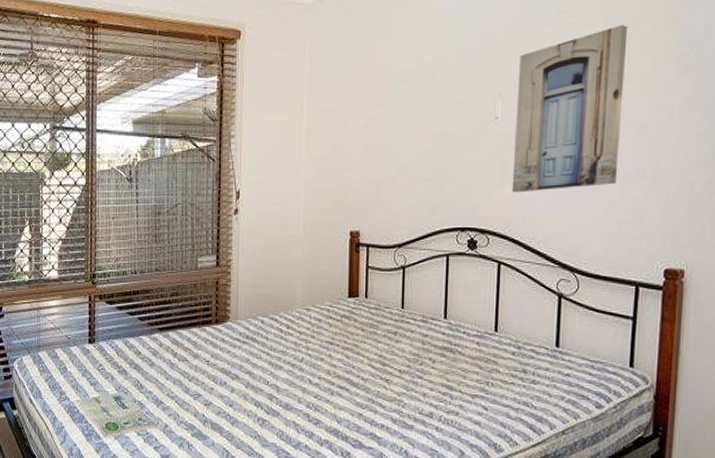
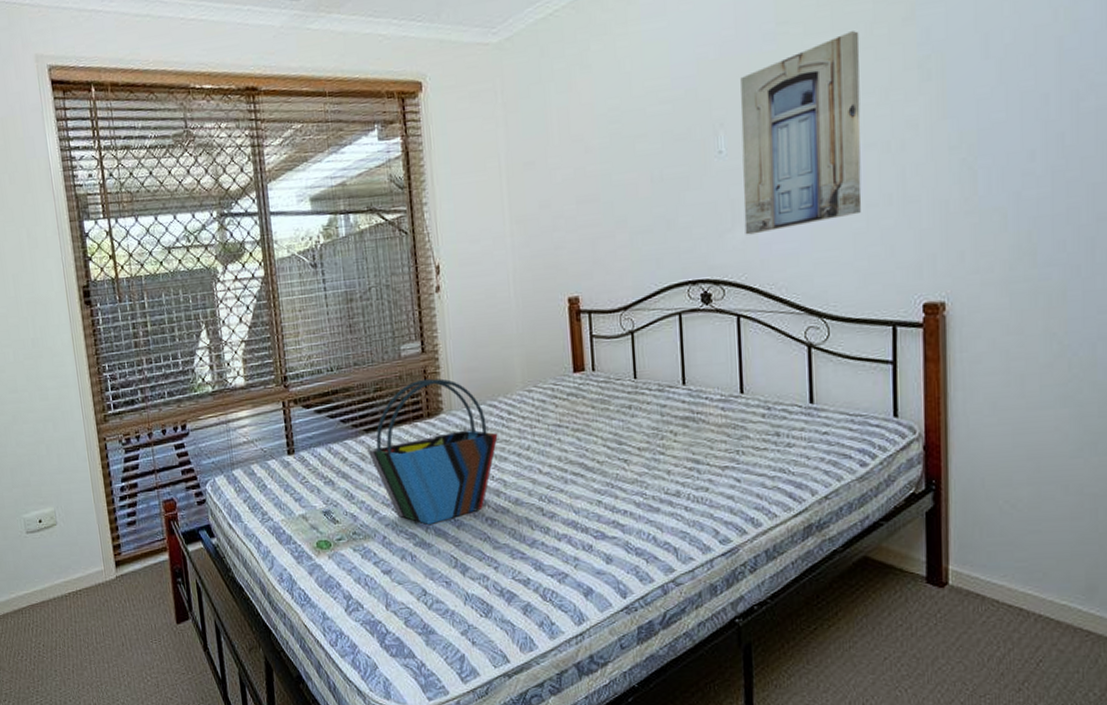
tote bag: none [159,289,276,419] -> present [367,378,498,524]

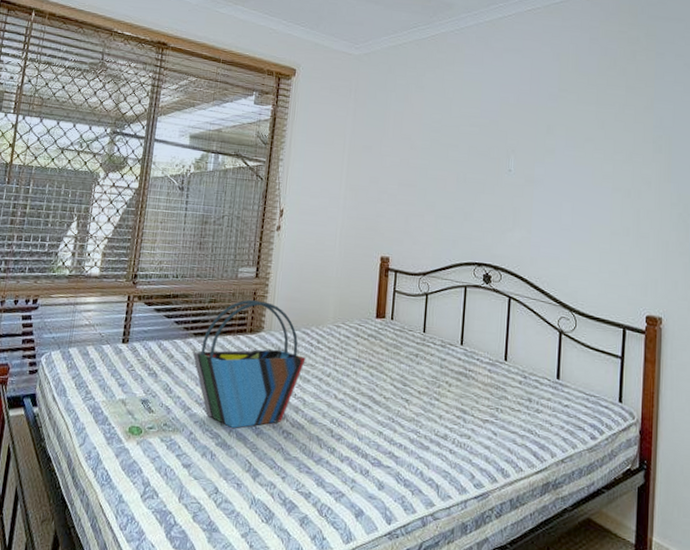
wall art: present [740,31,862,235] -> none [521,107,615,238]

